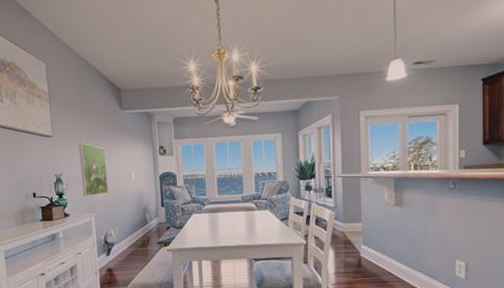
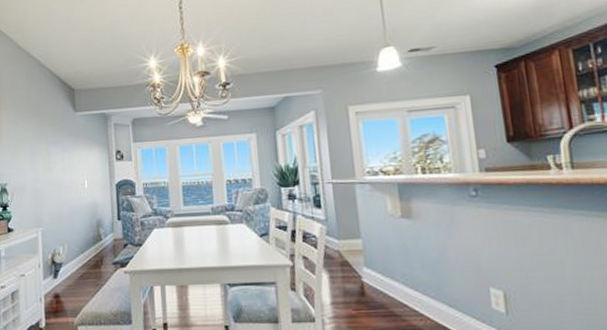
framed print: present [78,142,109,196] -> none [27,148,58,208]

